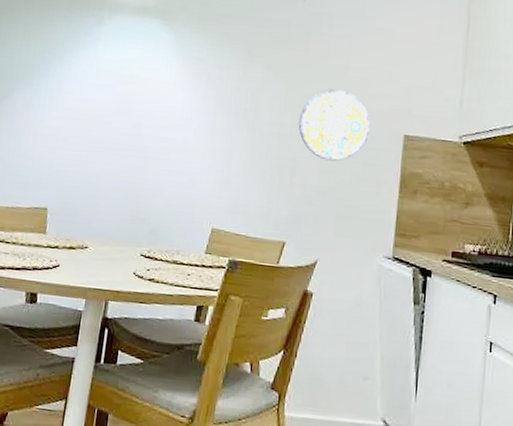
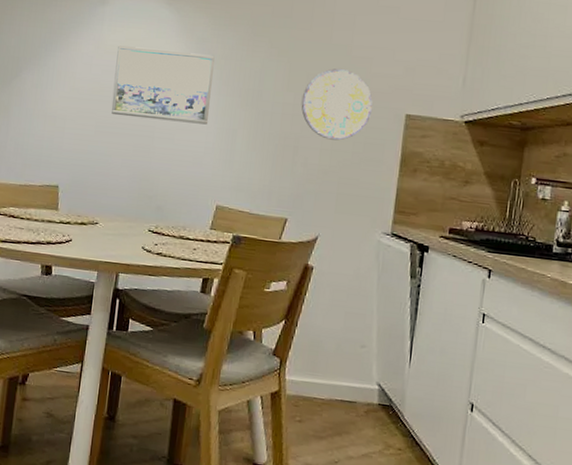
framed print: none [105,65,211,145] -> present [112,45,215,125]

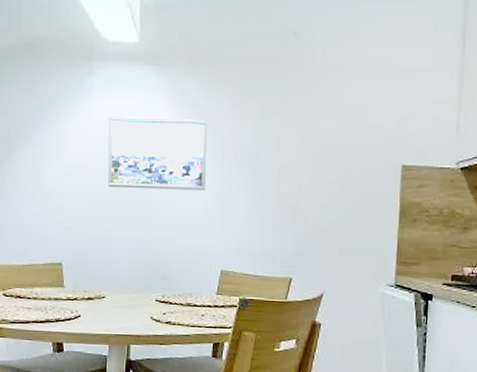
manhole cover: present [301,68,373,141] -> none [297,123,369,197]

